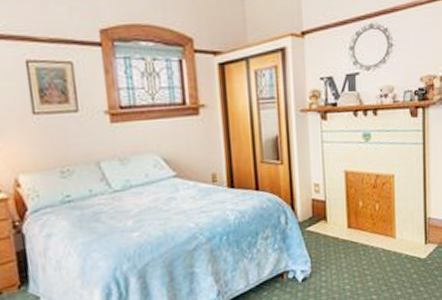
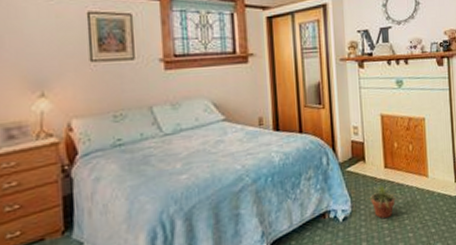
potted plant: none [326,244,364,281] -> present [365,183,400,219]

